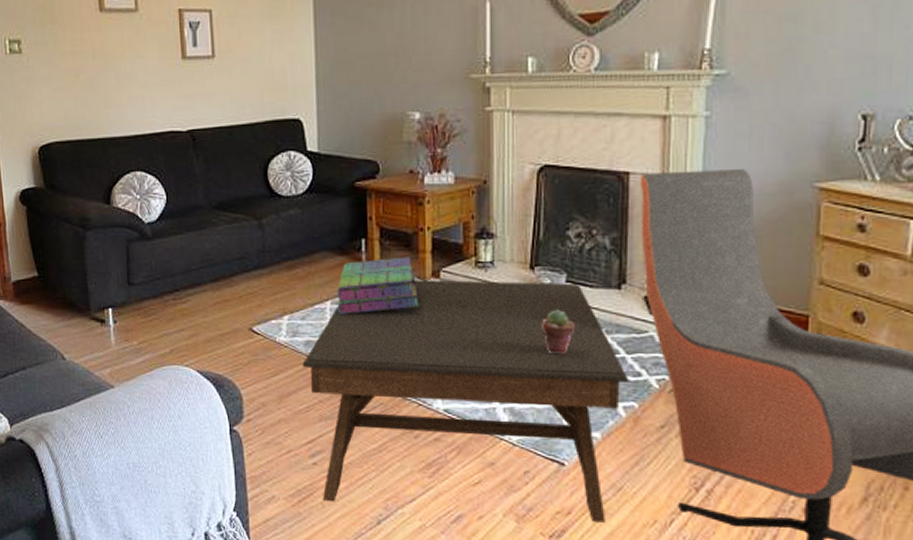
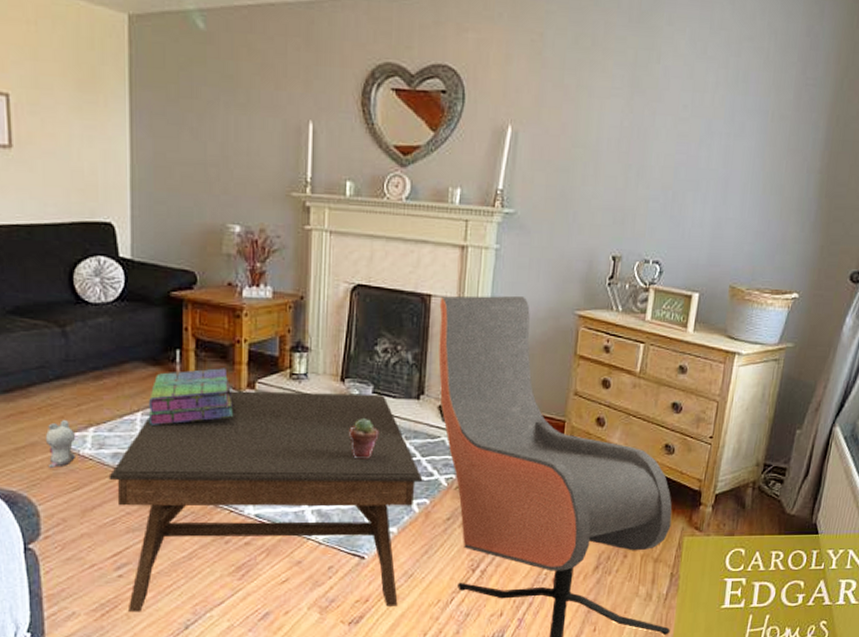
plush toy: none [246,307,272,354] -> present [45,419,75,468]

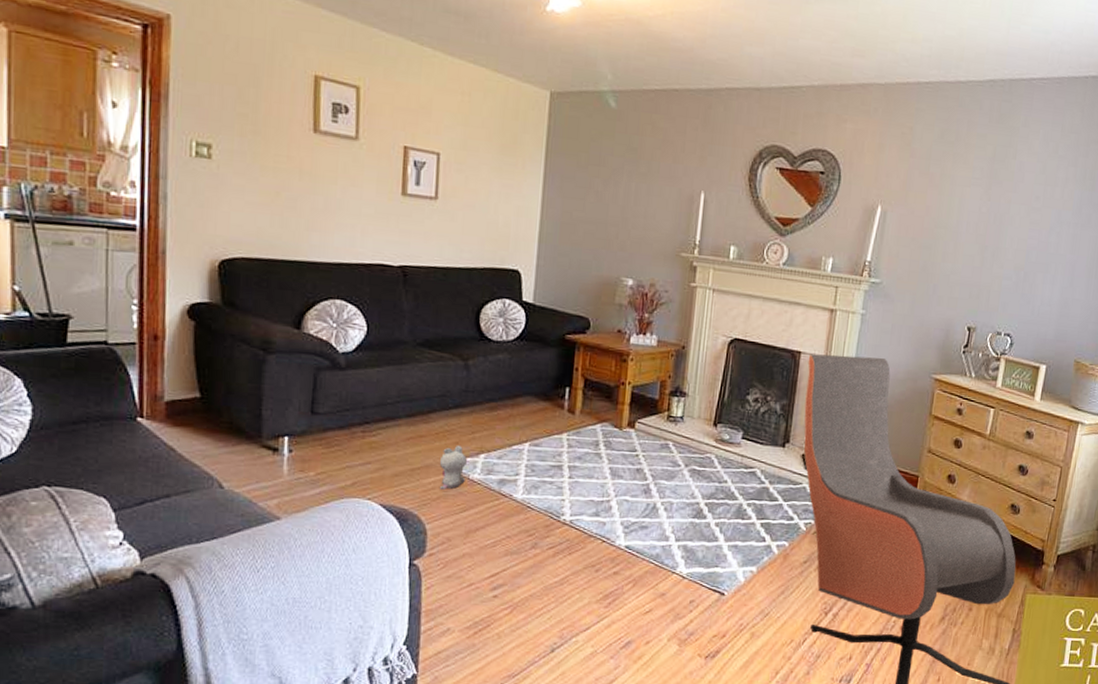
coffee table: present [108,391,423,613] -> none [493,428,784,643]
stack of books: present [148,368,234,425] -> none [534,406,614,456]
potted succulent: present [349,419,379,459] -> none [718,462,746,500]

